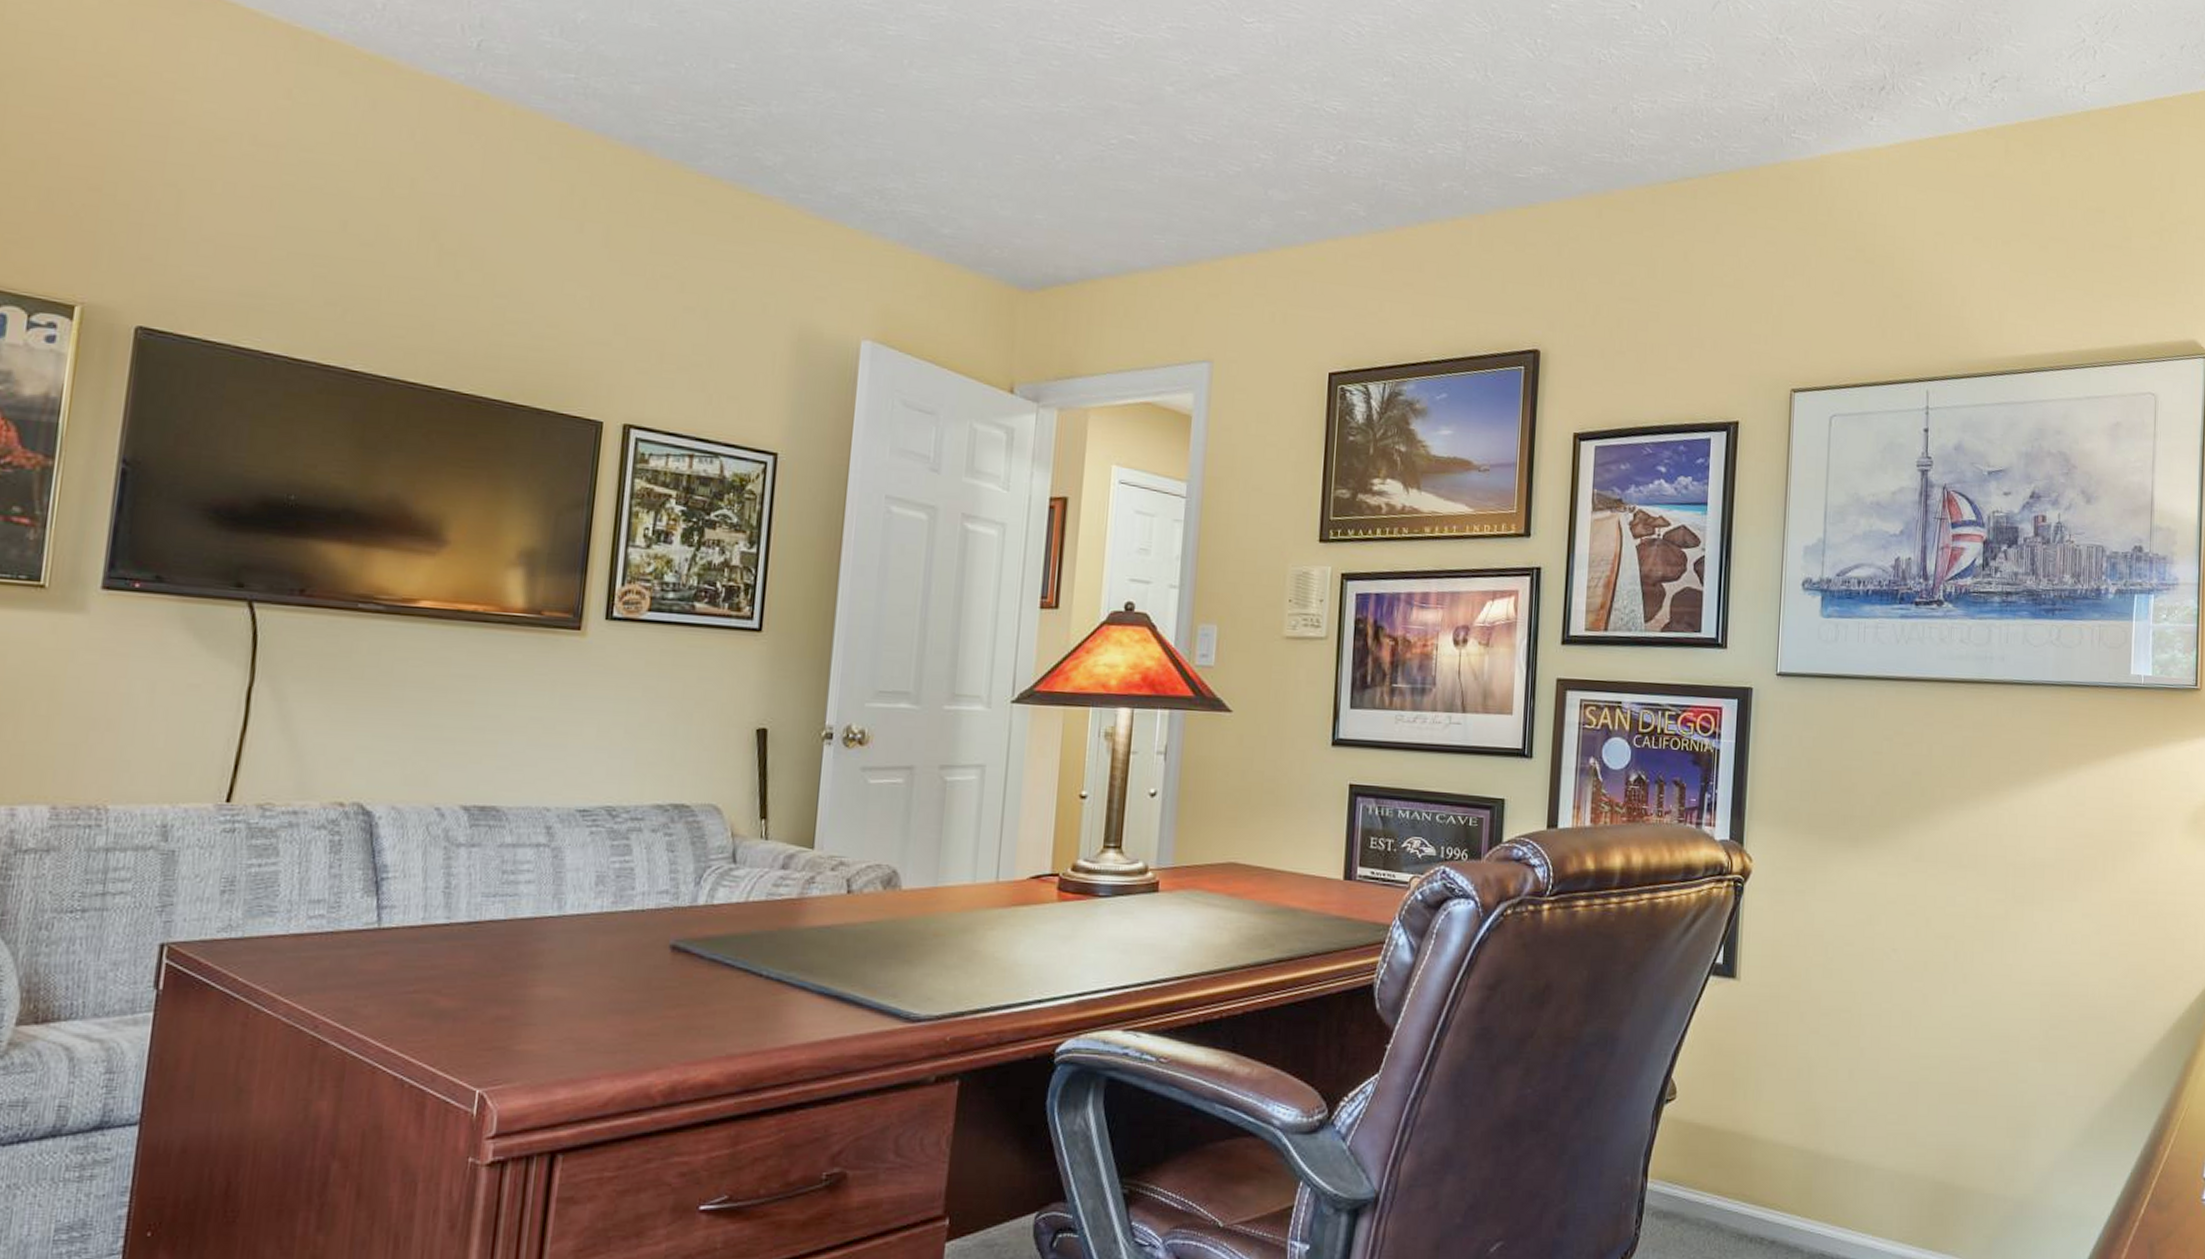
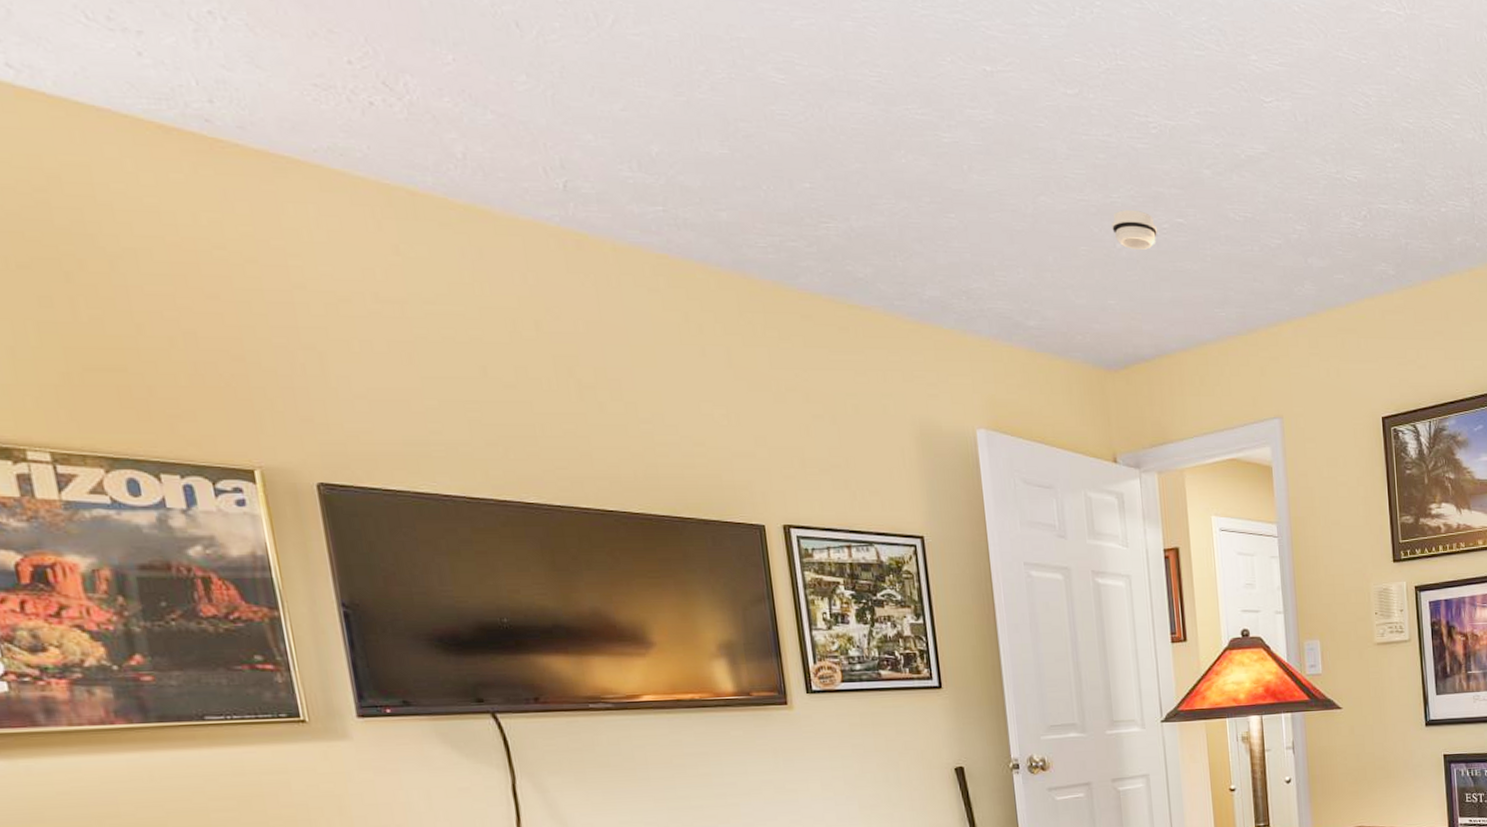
smoke detector: none [1054,121,1105,165] -> present [1112,210,1158,250]

